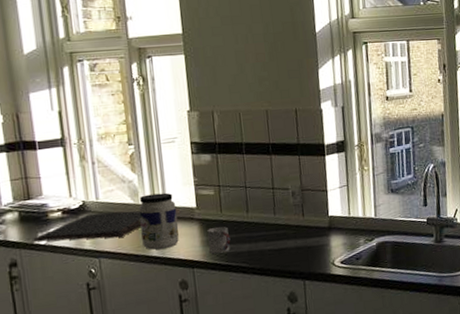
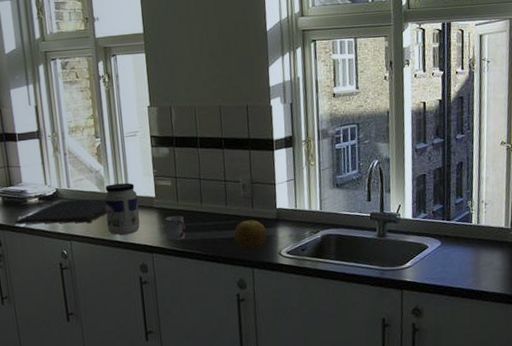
fruit: none [283,229,319,261] -> present [234,220,267,250]

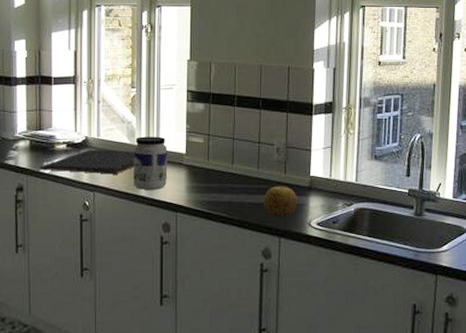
cup: present [165,215,186,241] -> none [193,175,214,201]

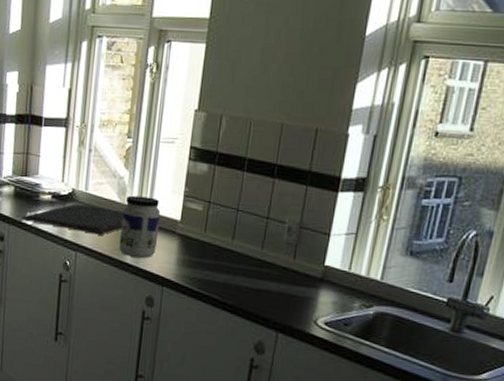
fruit: present [264,186,297,217] -> none [263,272,305,310]

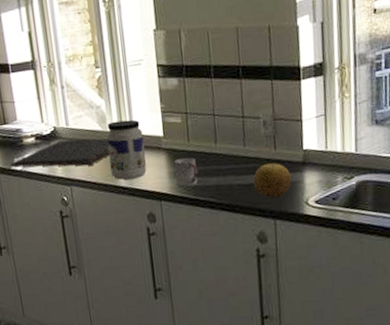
cup: none [183,247,209,278] -> present [174,158,198,187]
fruit: none [263,272,305,310] -> present [253,163,292,198]

